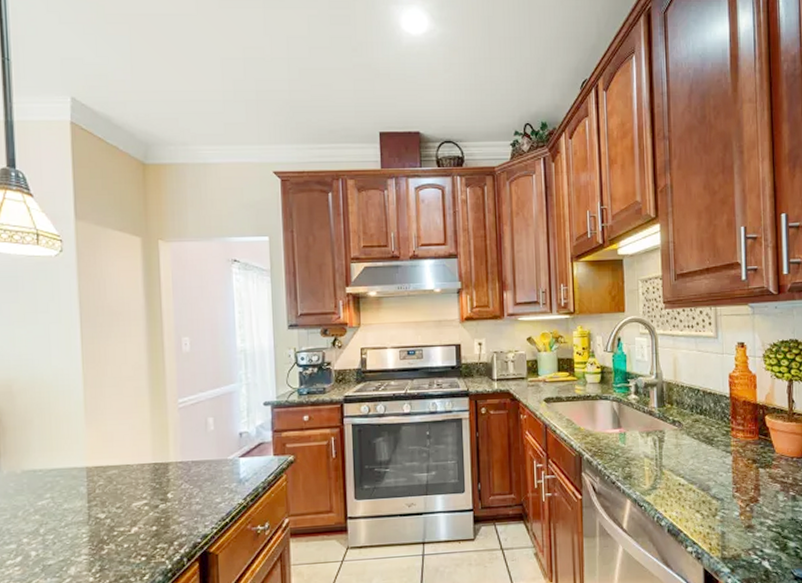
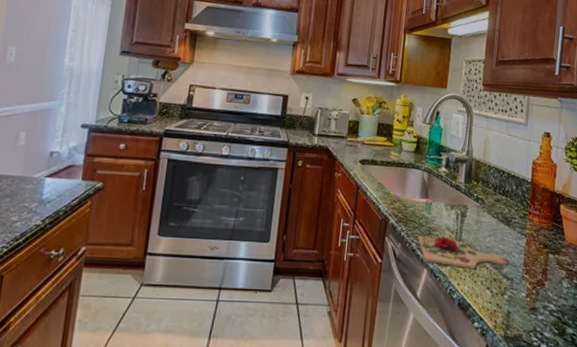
cutting board: none [615,463,715,495] -> present [417,232,508,270]

